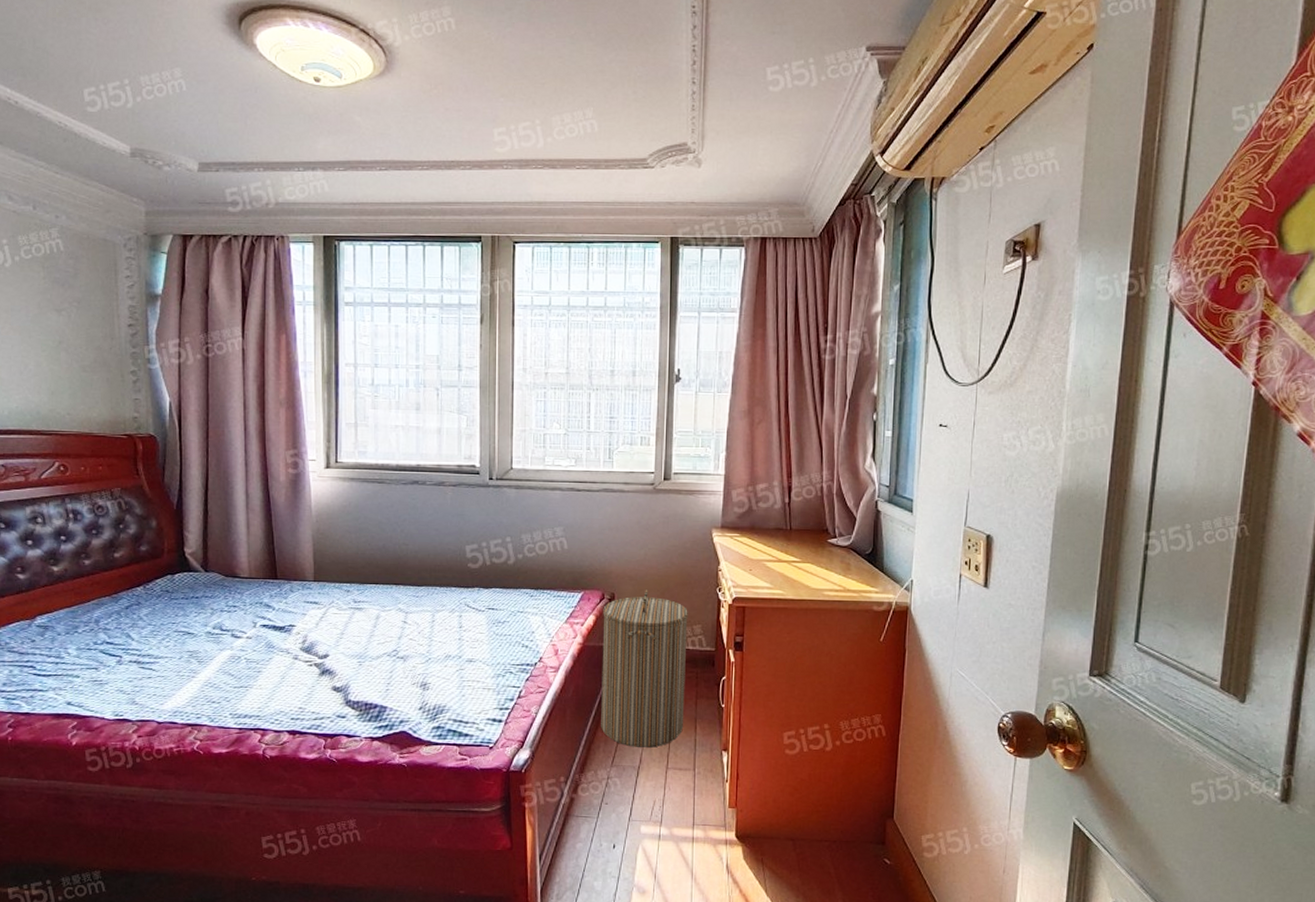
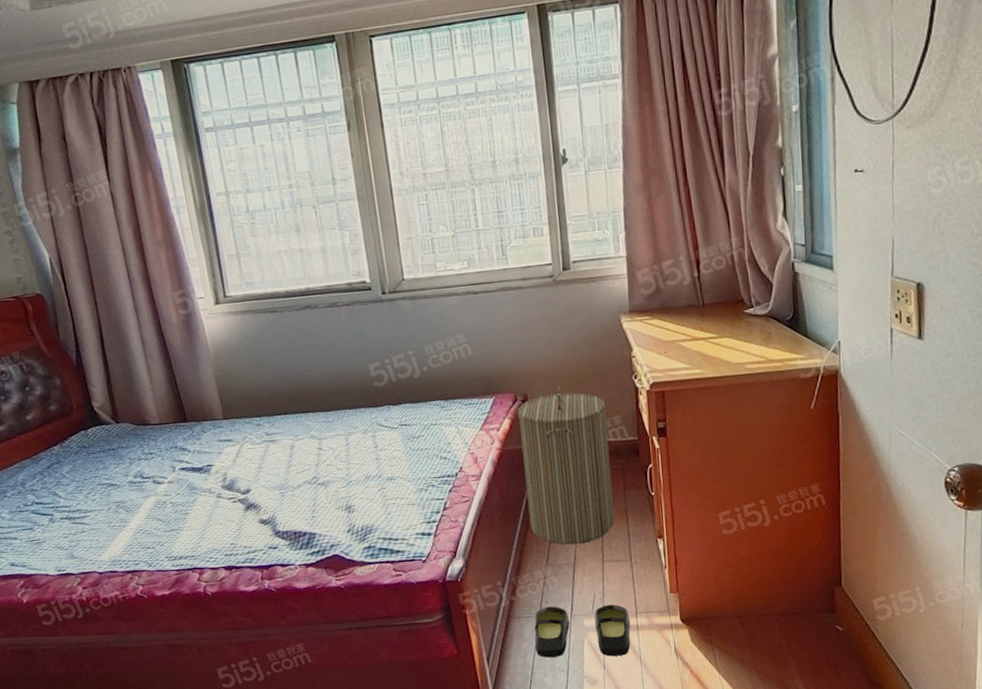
slippers: none [589,808,686,867] -> present [534,604,630,658]

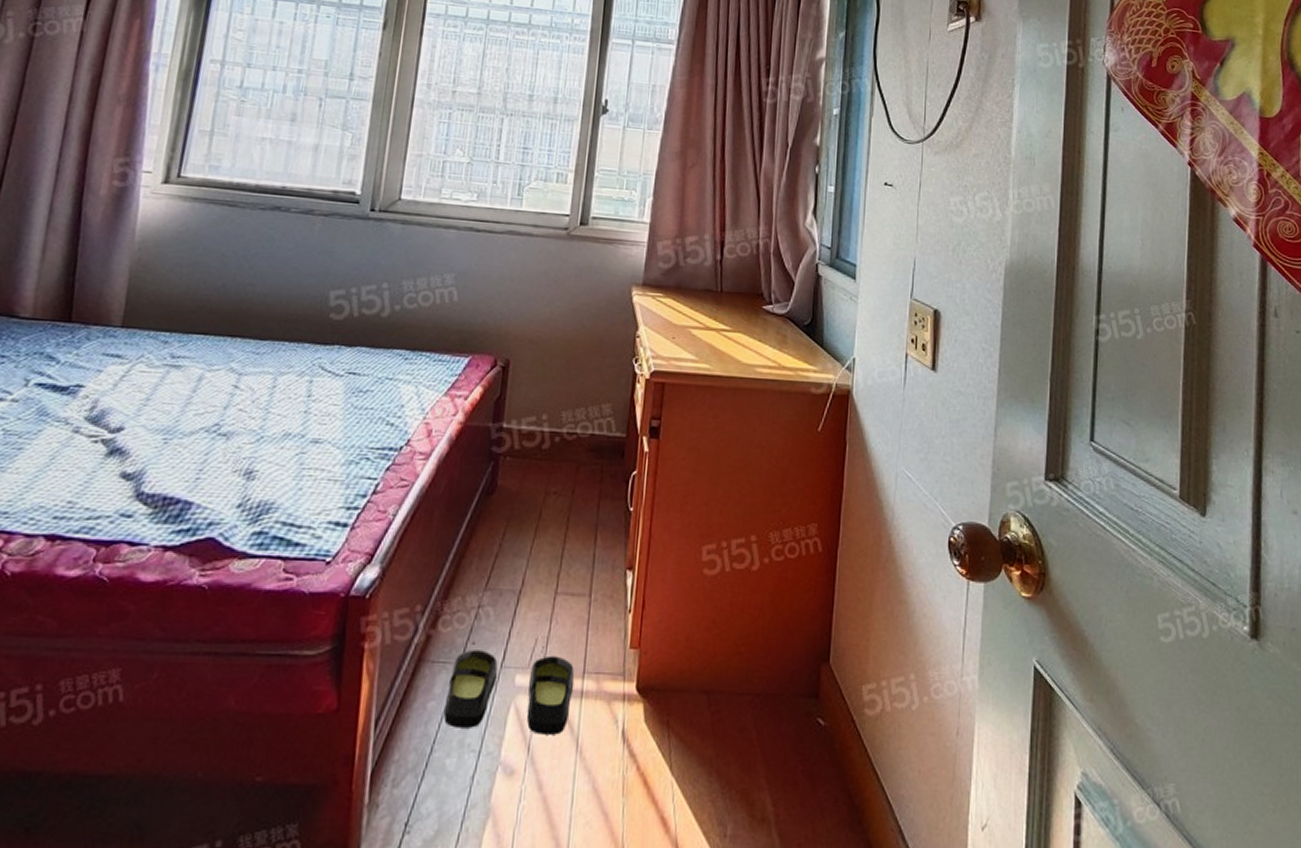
laundry hamper: present [517,386,614,545] -> none [476,357,597,565]

